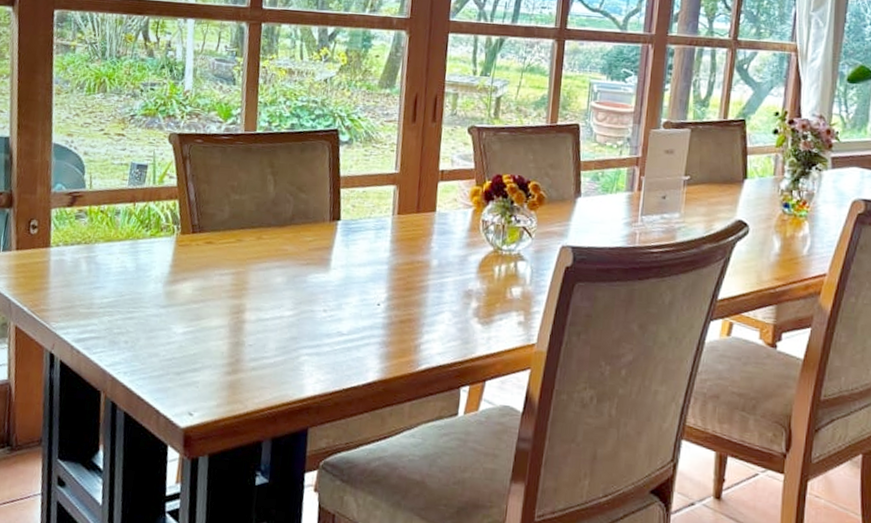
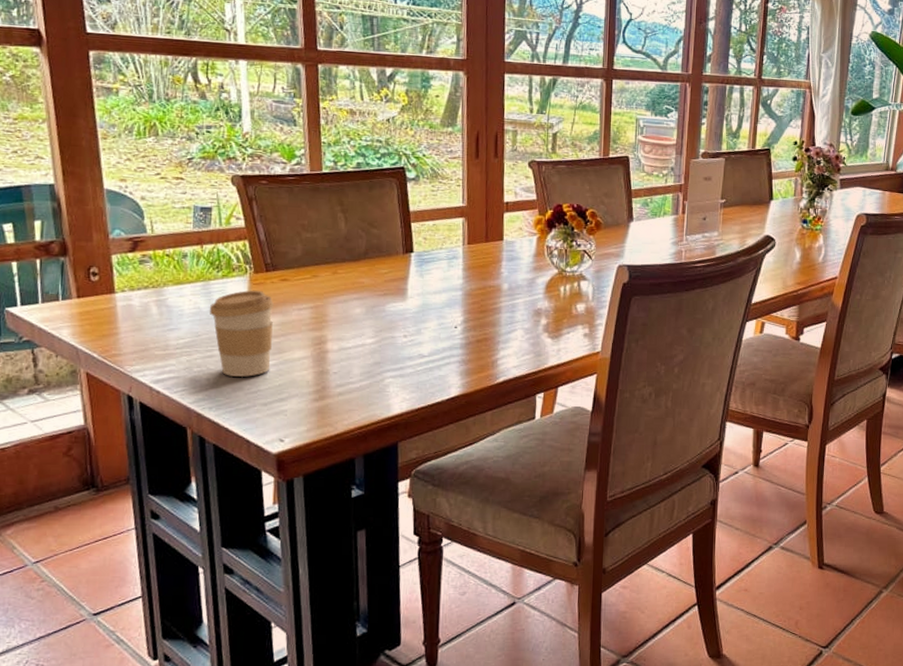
coffee cup: none [135,251,197,343] -> present [210,290,274,377]

